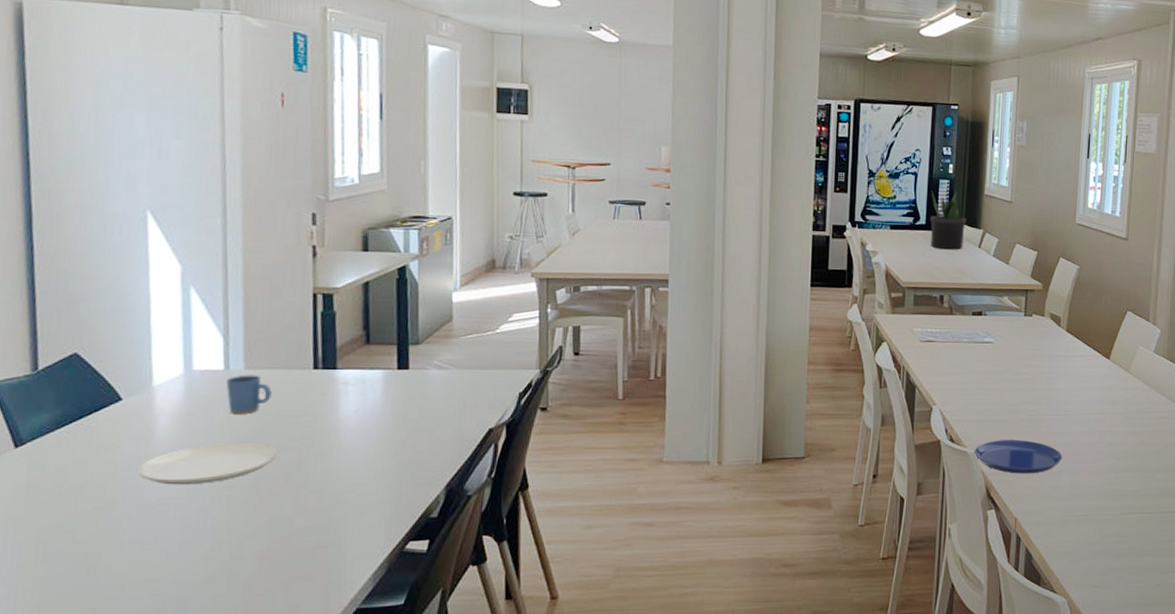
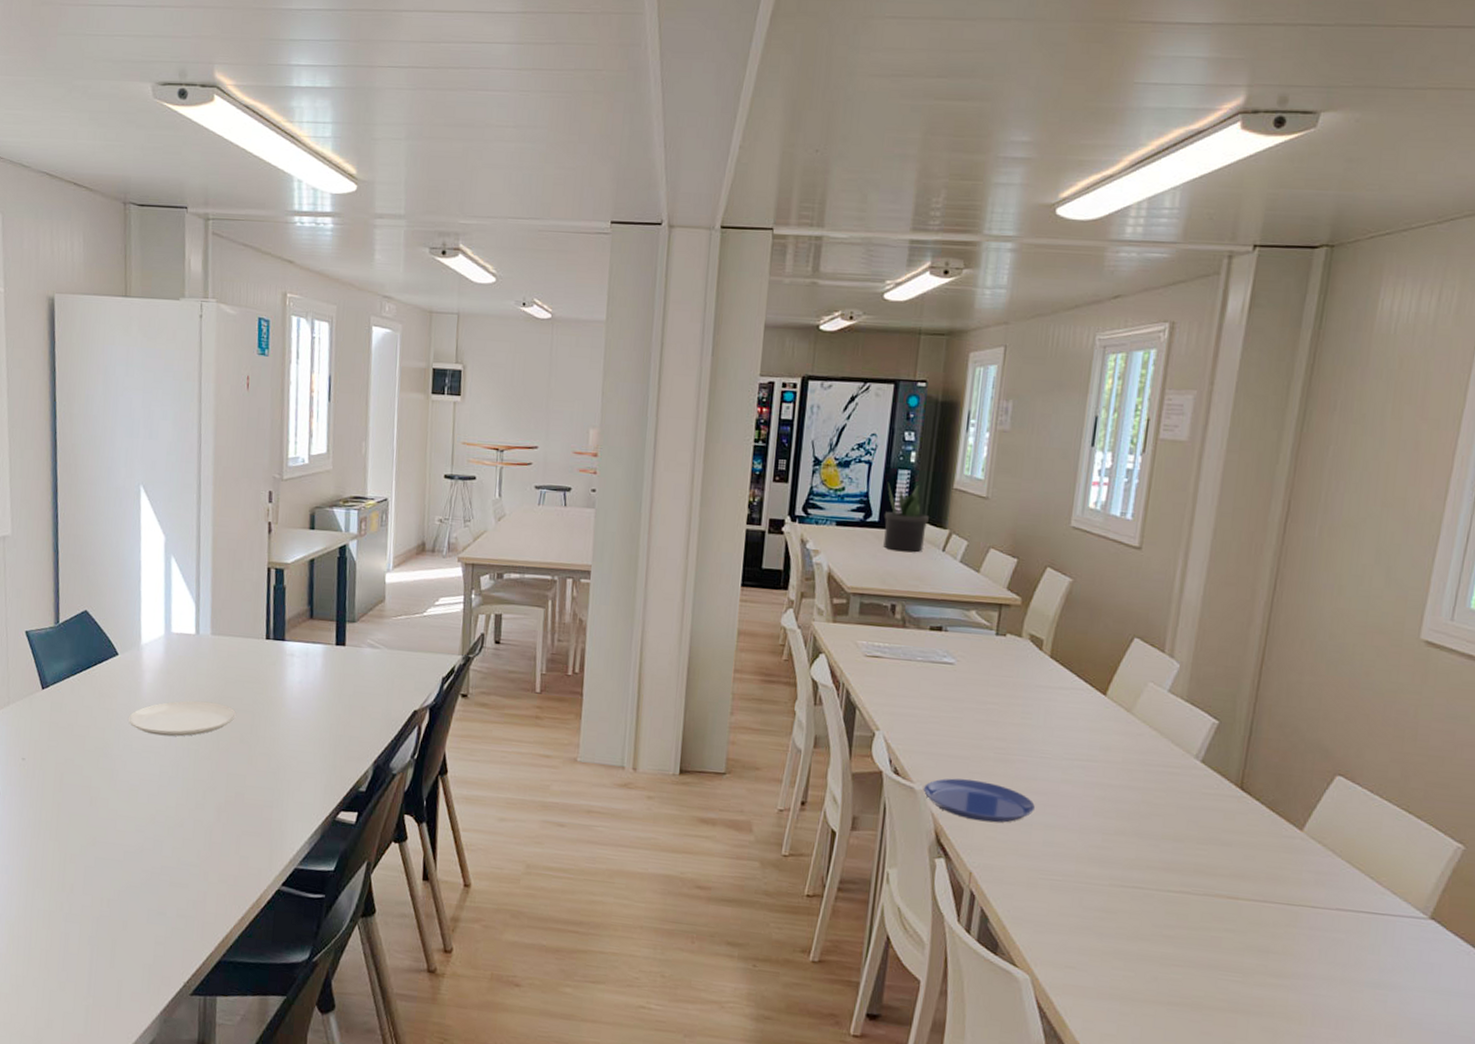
mug: present [226,375,273,414] -> none [196,640,233,676]

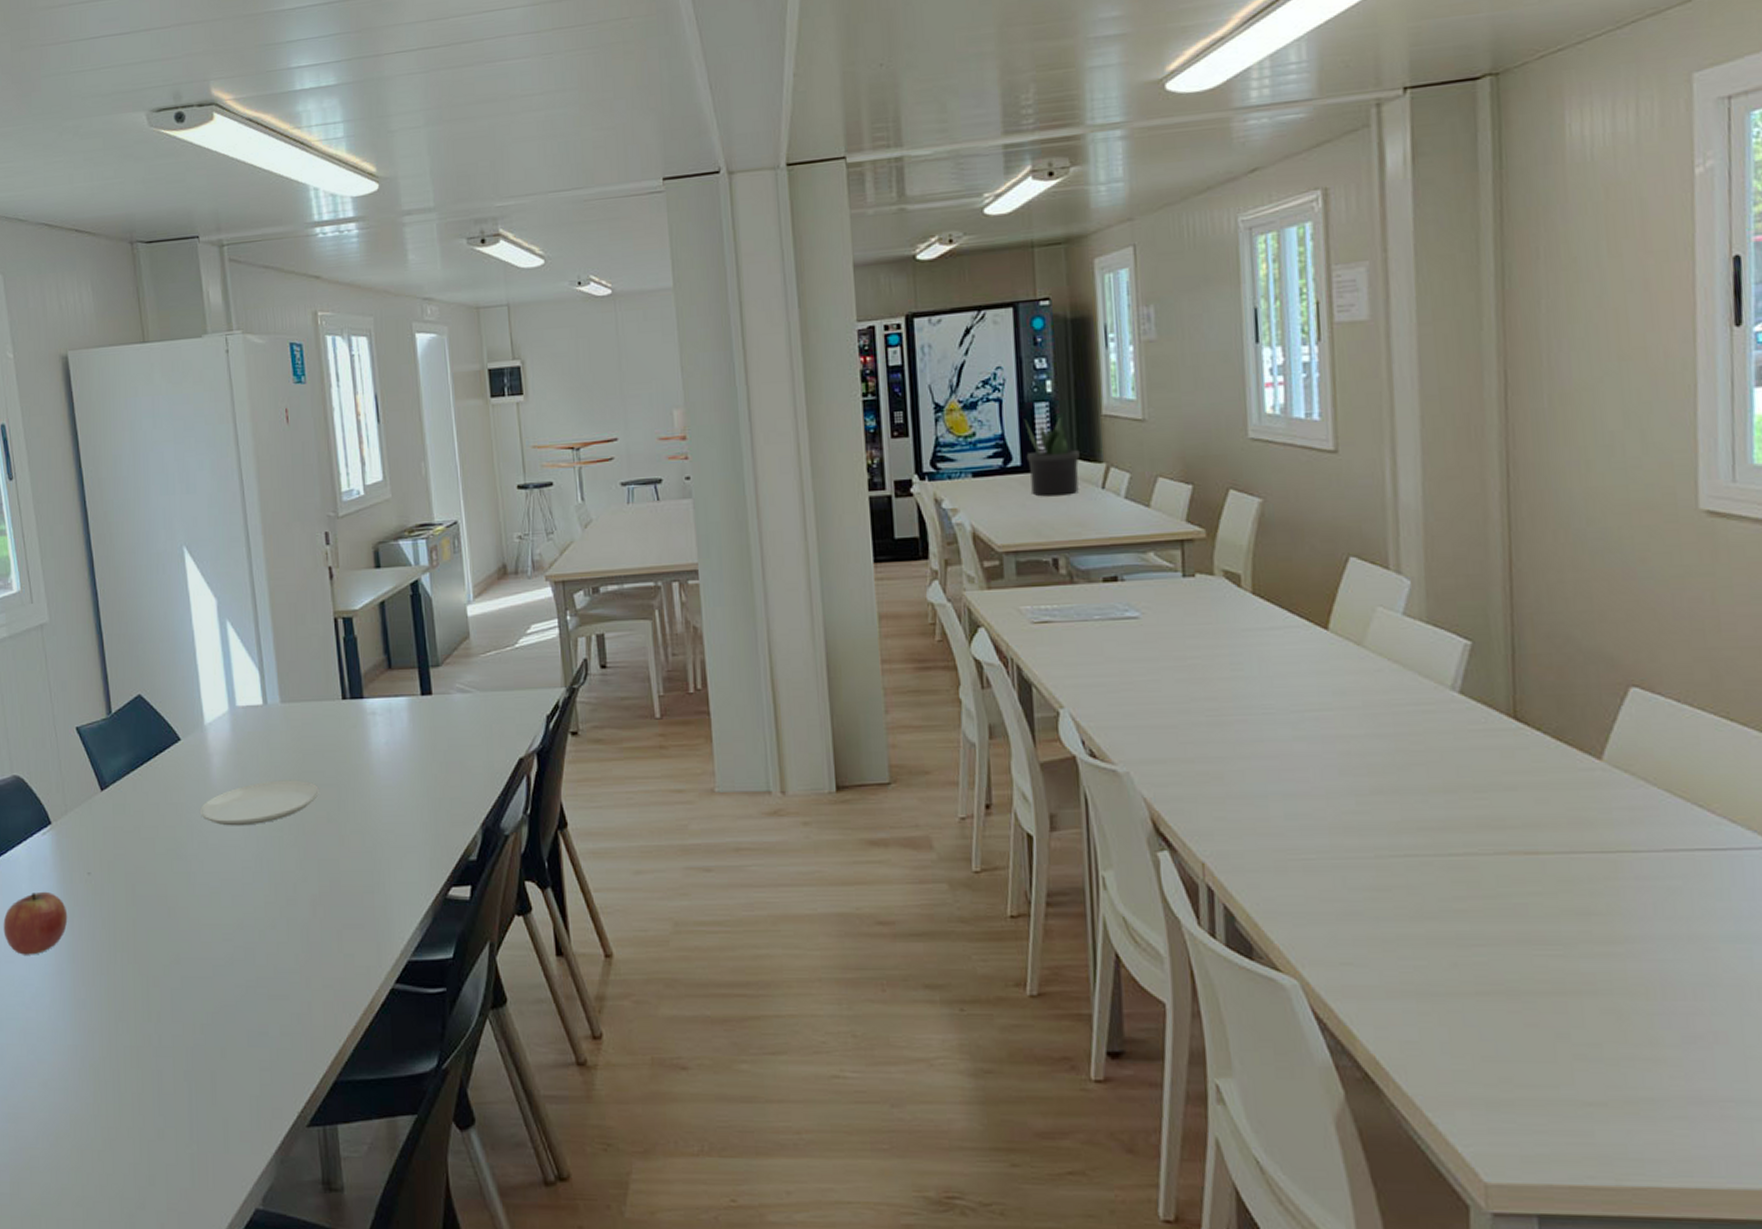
plate: present [924,778,1035,823] -> none [1129,752,1267,800]

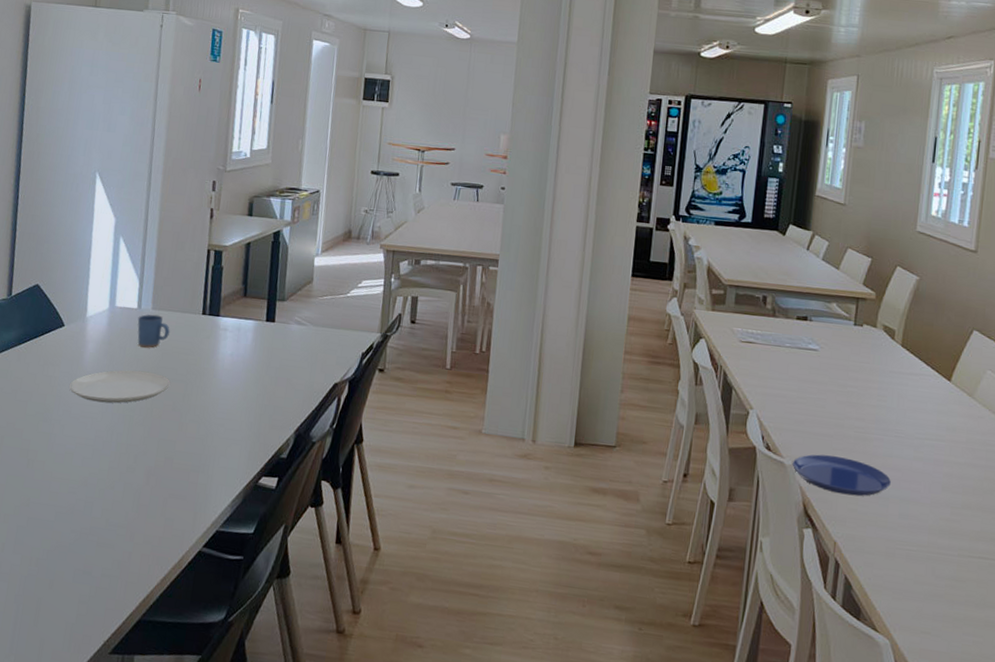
mug: none [266,708,308,751] -> present [137,314,171,348]
planter: present [1023,418,1080,497] -> none [756,188,795,251]
plate: none [1129,752,1267,800] -> present [793,454,891,497]

